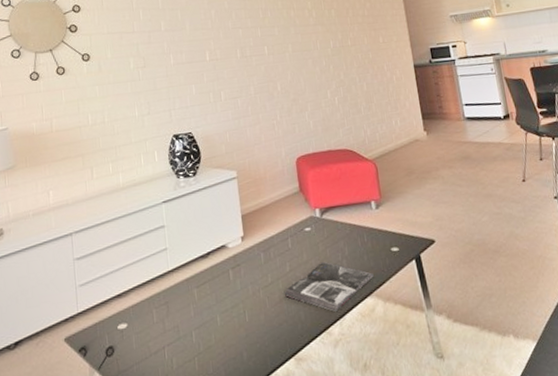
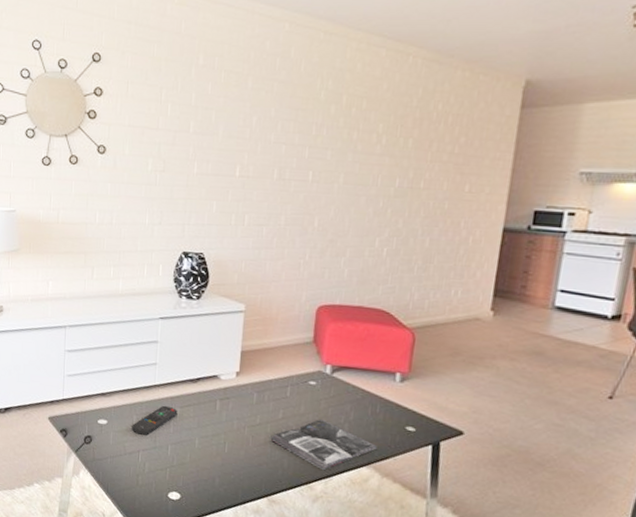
remote control: none [153,289,195,329] -> present [132,405,178,436]

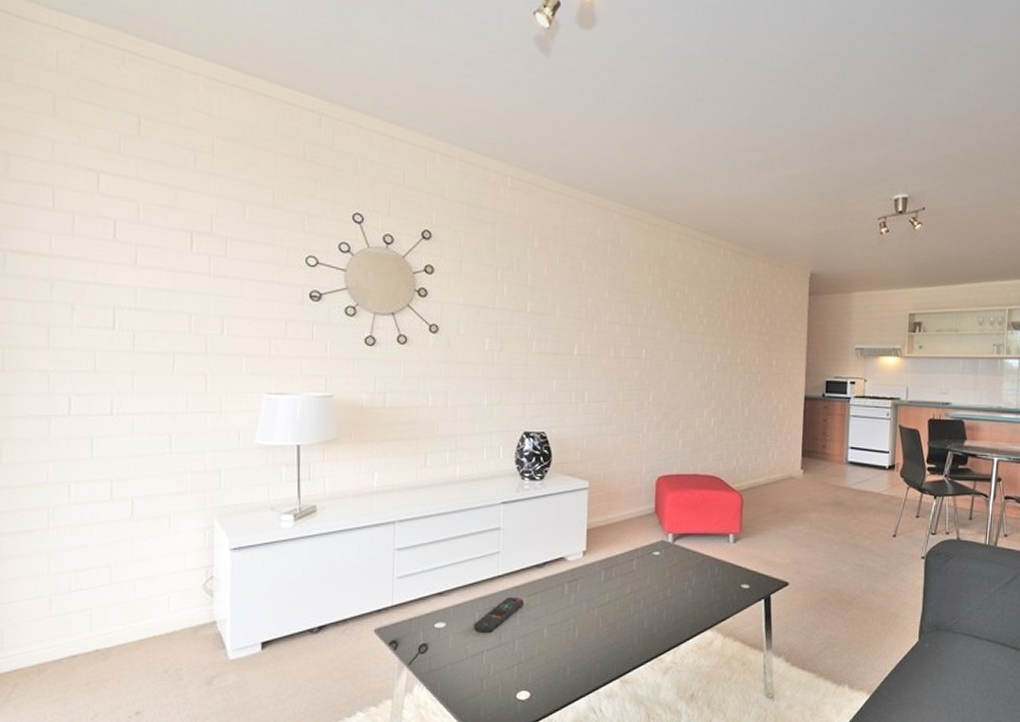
magazine: present [270,419,377,470] -> none [619,589,718,639]

